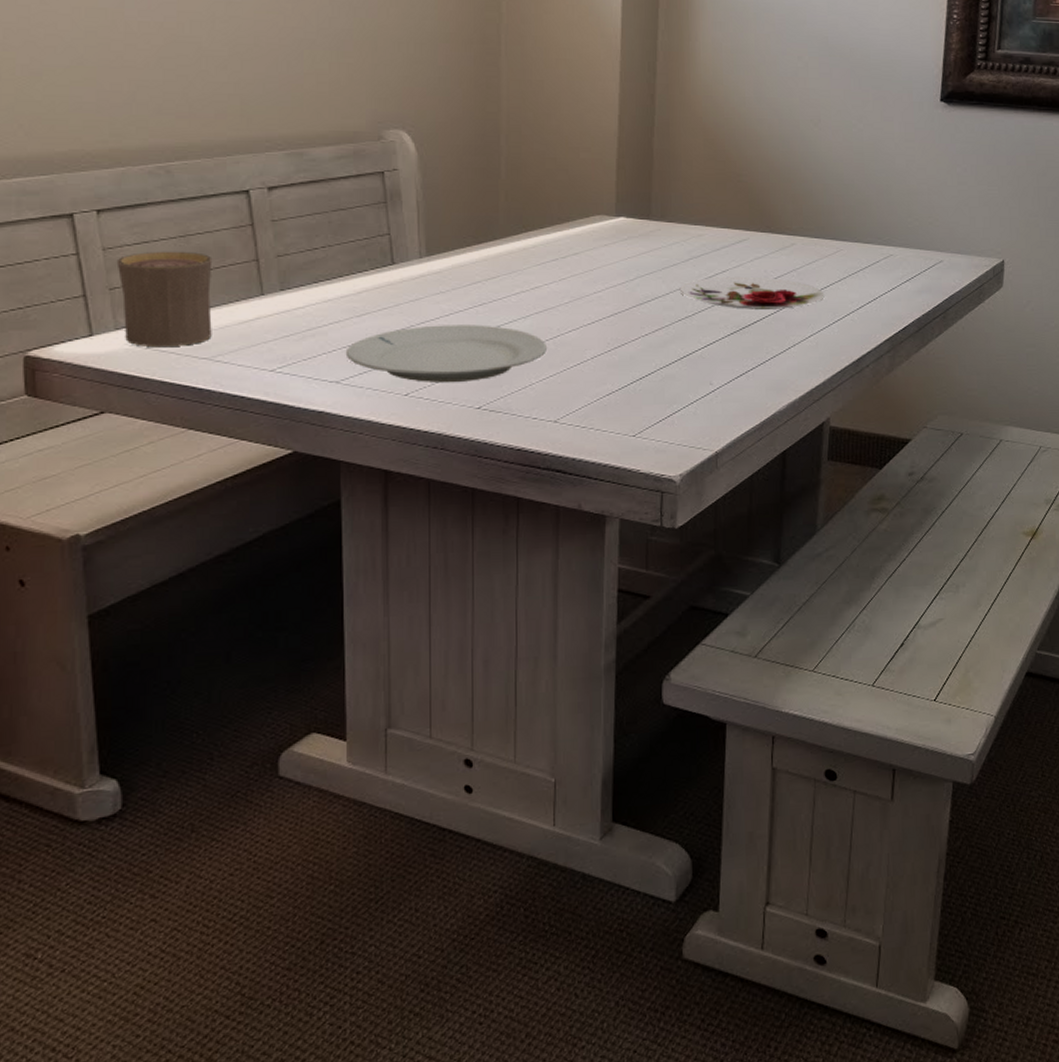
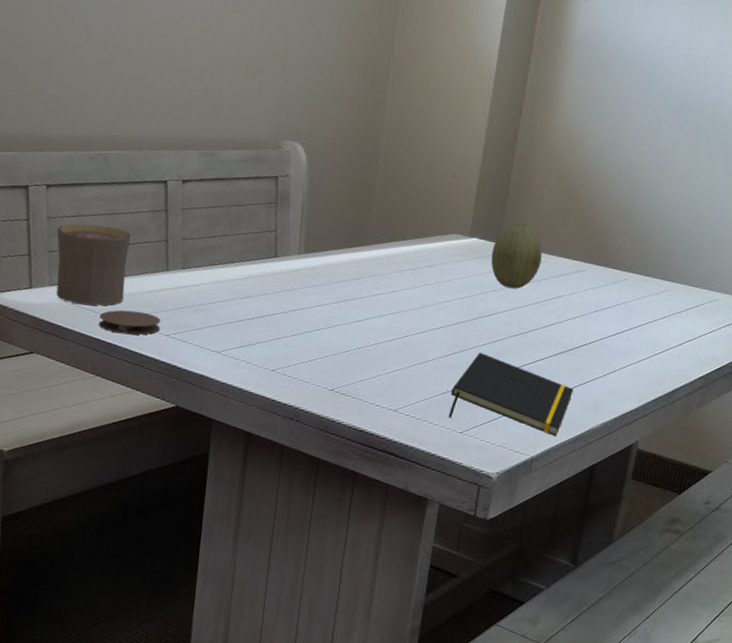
coaster: none [183,347,262,376] -> present [99,309,161,335]
plate: present [345,325,548,383] -> none [227,313,397,366]
notepad: none [616,344,753,425] -> present [448,353,574,436]
fruit: none [642,194,699,268] -> present [491,222,542,289]
plate: present [679,276,825,309] -> none [517,301,649,338]

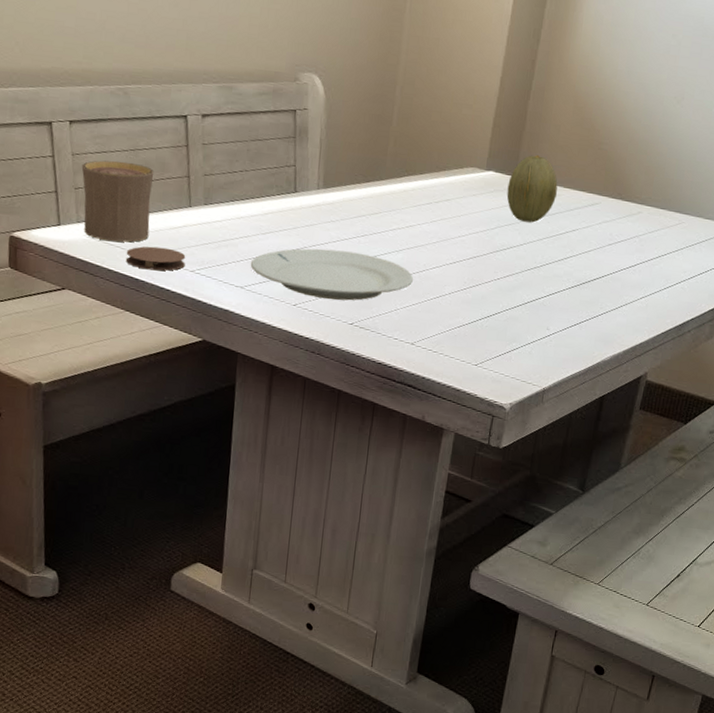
plate: none [227,313,397,366] -> present [250,248,414,301]
notepad: present [448,353,574,436] -> none [463,287,586,368]

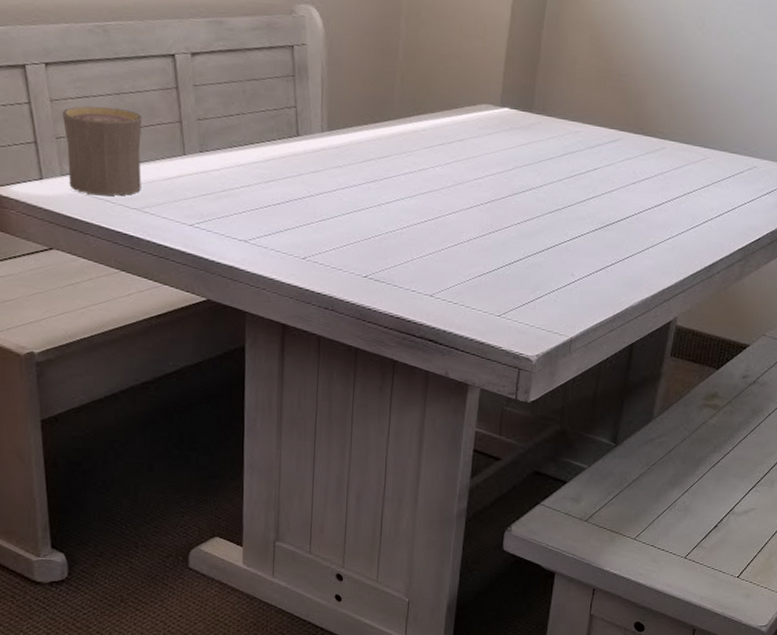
coaster: present [126,246,186,271] -> none [117,199,183,226]
plate: present [250,248,414,301] -> none [253,196,430,252]
fruit: present [506,154,558,223] -> none [523,88,577,162]

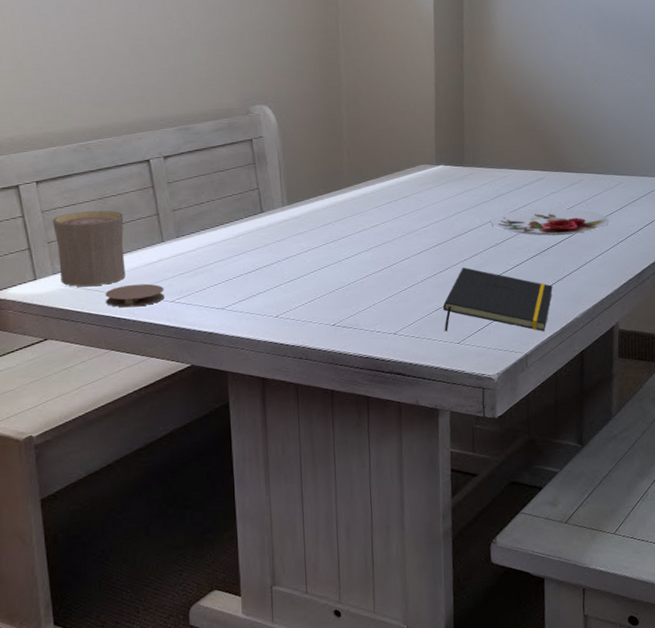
coaster: none [117,199,183,226] -> present [105,283,165,308]
notepad: none [485,232,611,316] -> present [442,267,553,332]
plate: none [552,174,687,211] -> present [490,208,610,236]

